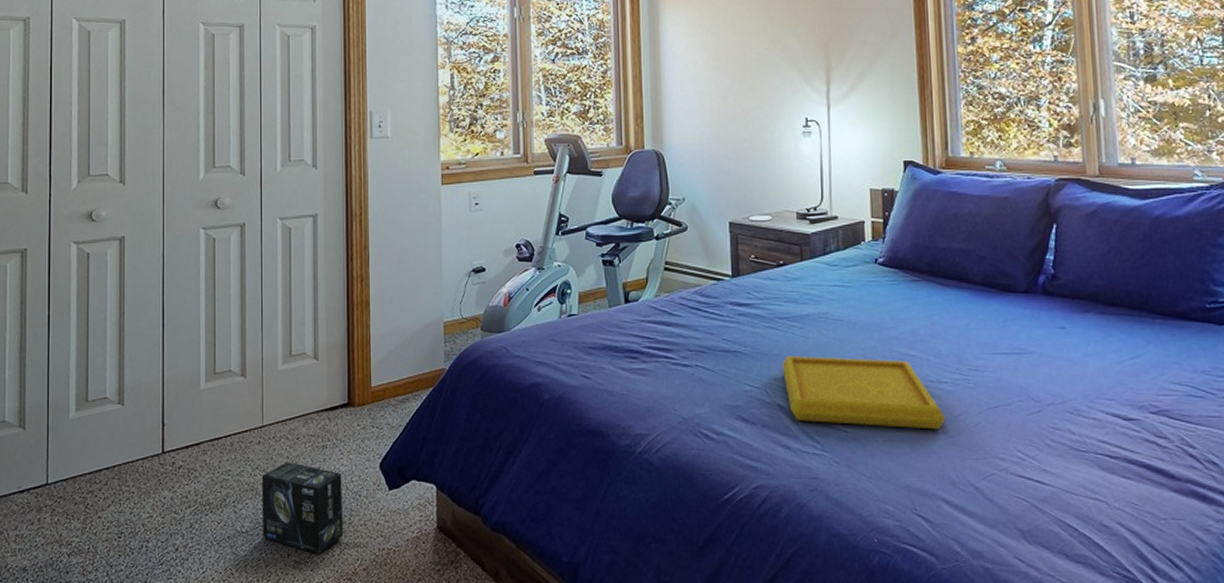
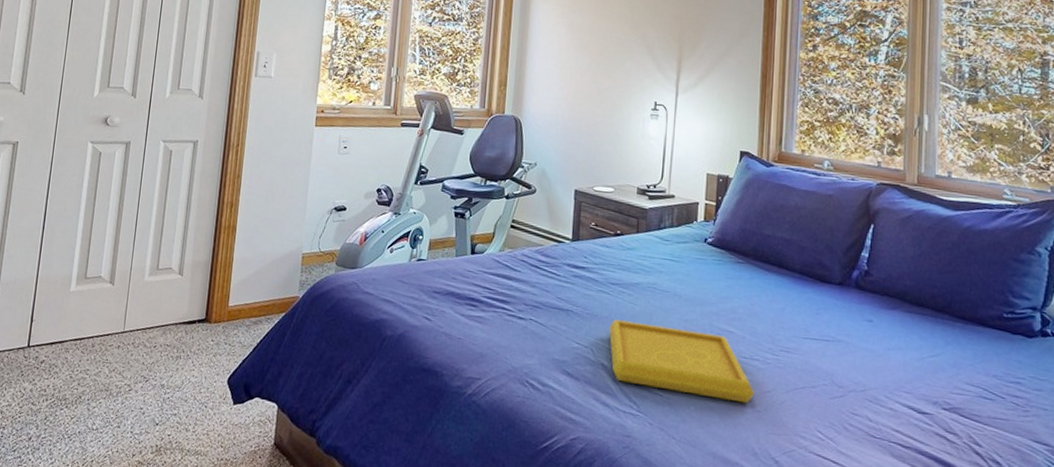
box: present [261,462,343,553] -> none [111,367,192,457]

